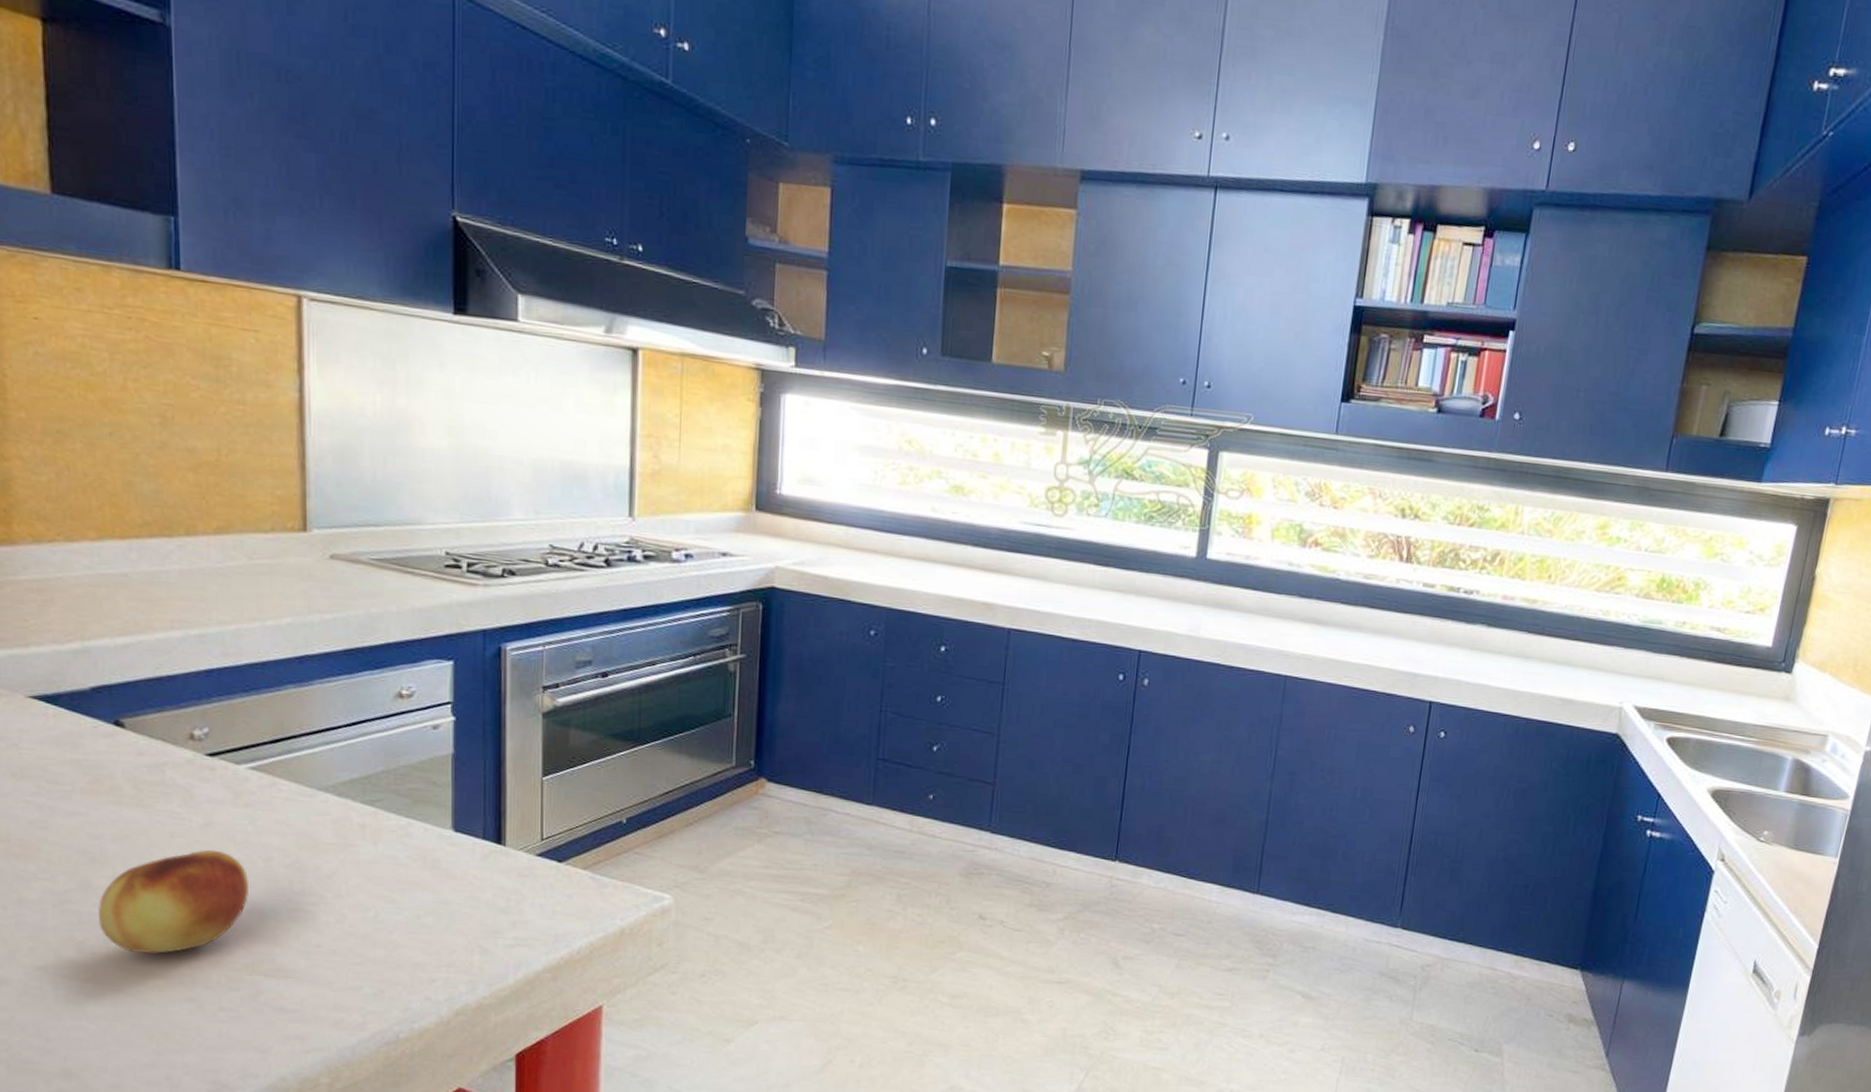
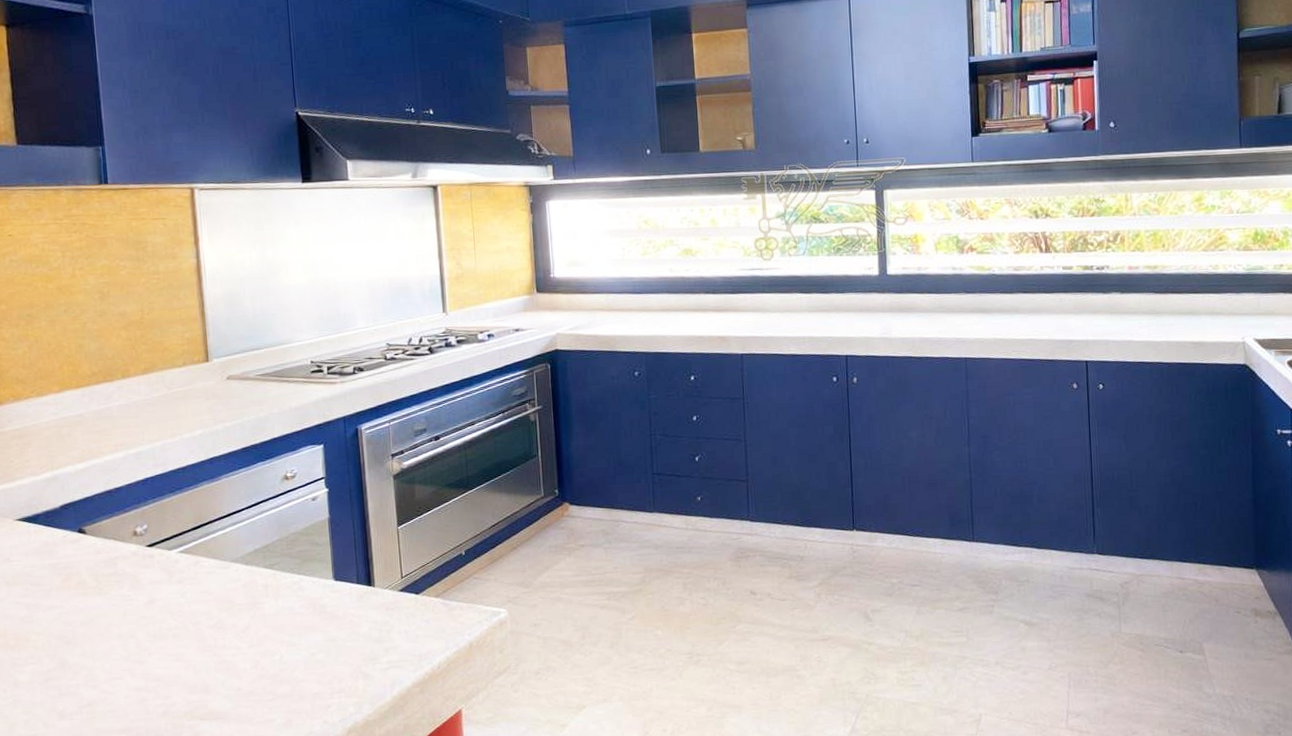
fruit: present [98,849,250,954] -> none [73,621,185,714]

